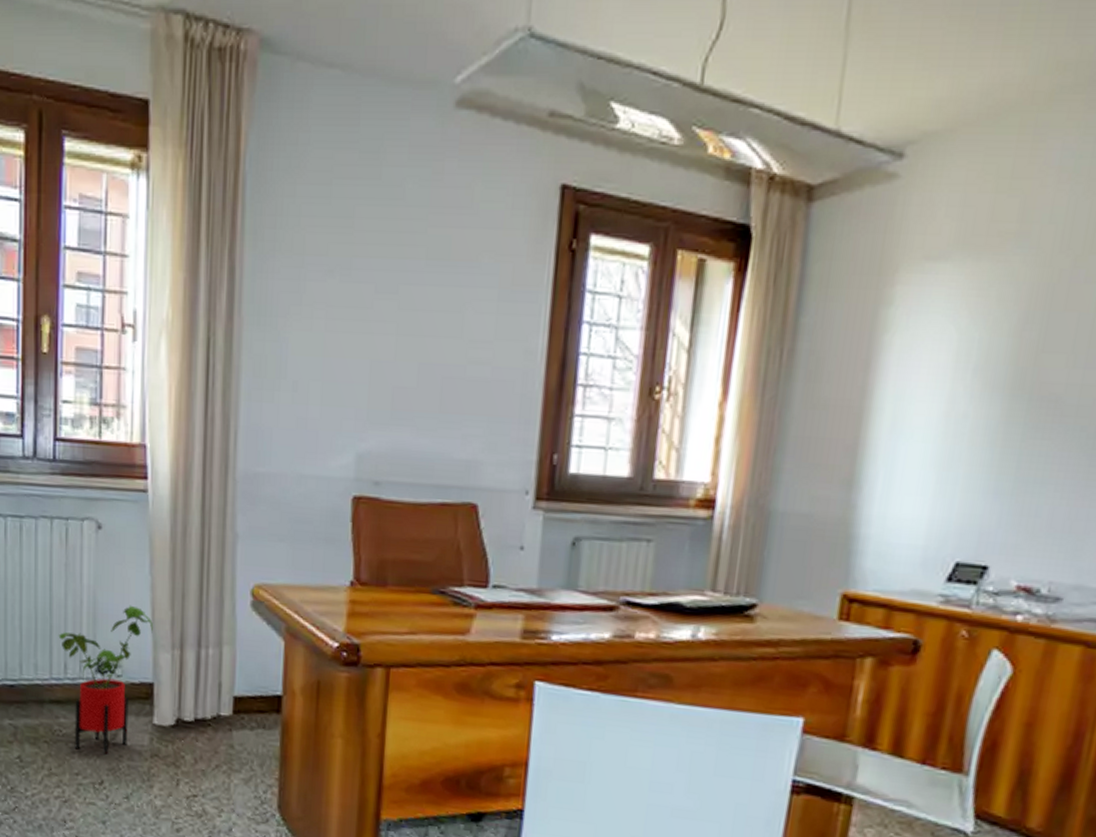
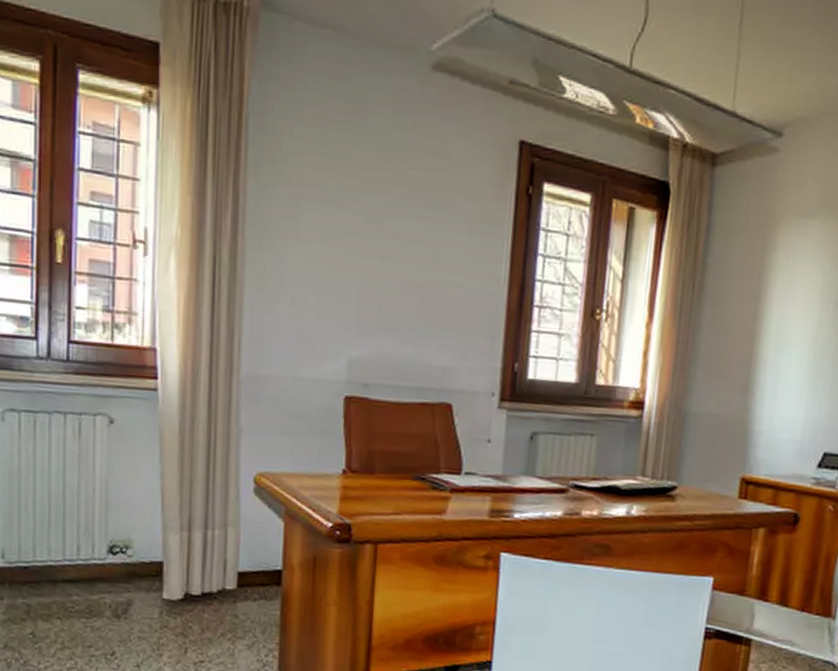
house plant: present [58,605,154,755] -> none [71,492,164,628]

